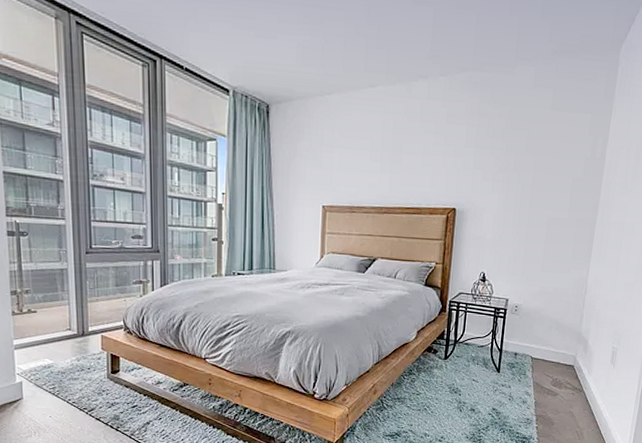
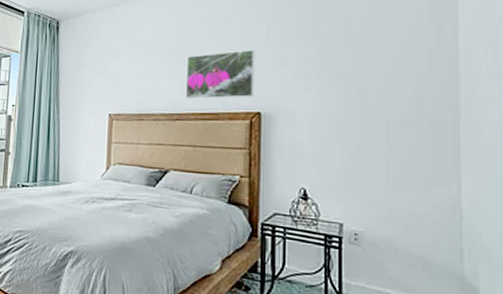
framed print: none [393,150,455,195] -> present [185,50,255,99]

